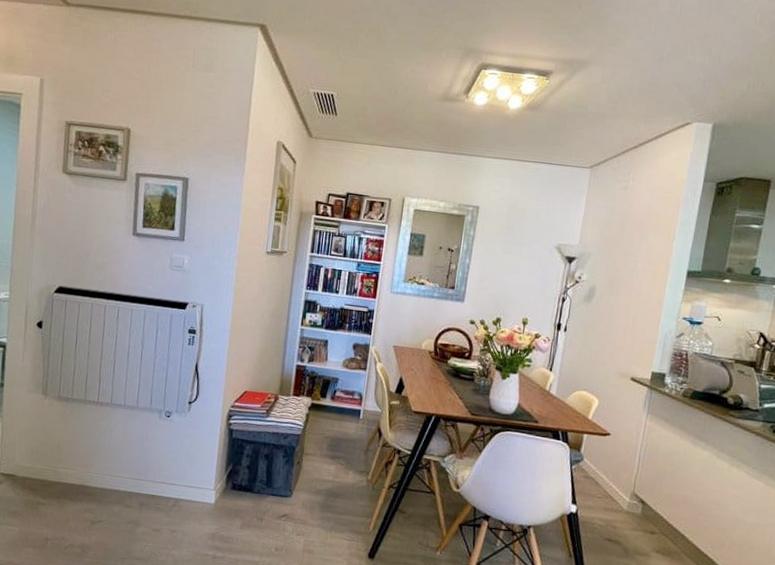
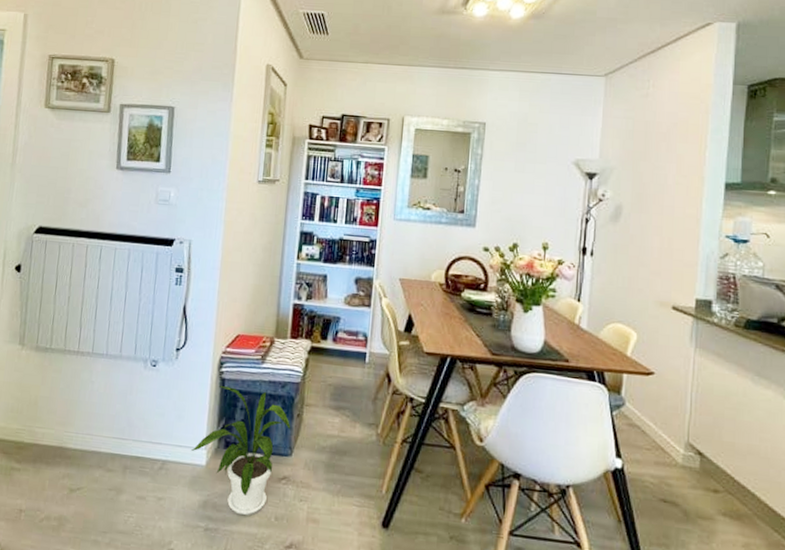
house plant: none [201,434,292,547] -> present [190,385,291,516]

